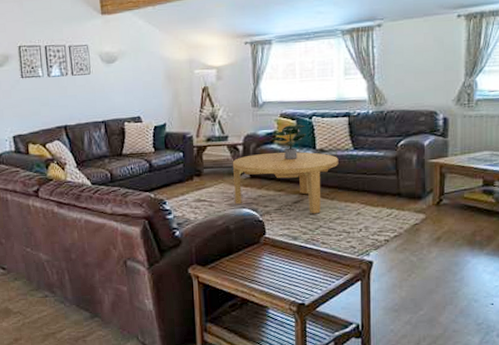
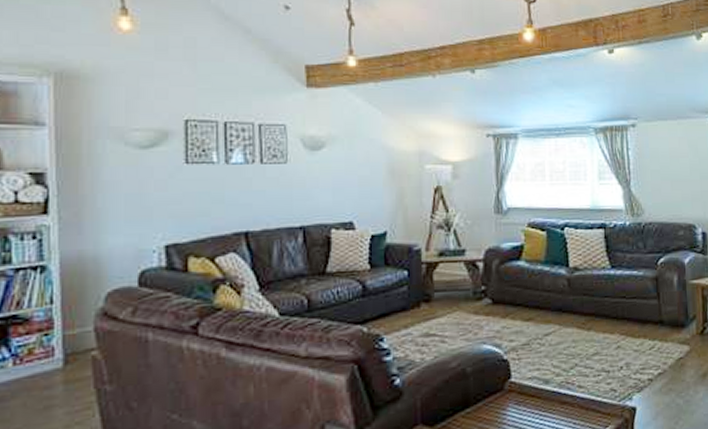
coffee table: present [232,152,339,214] -> none [470,270,595,349]
potted plant: present [272,124,306,160] -> none [518,237,558,280]

